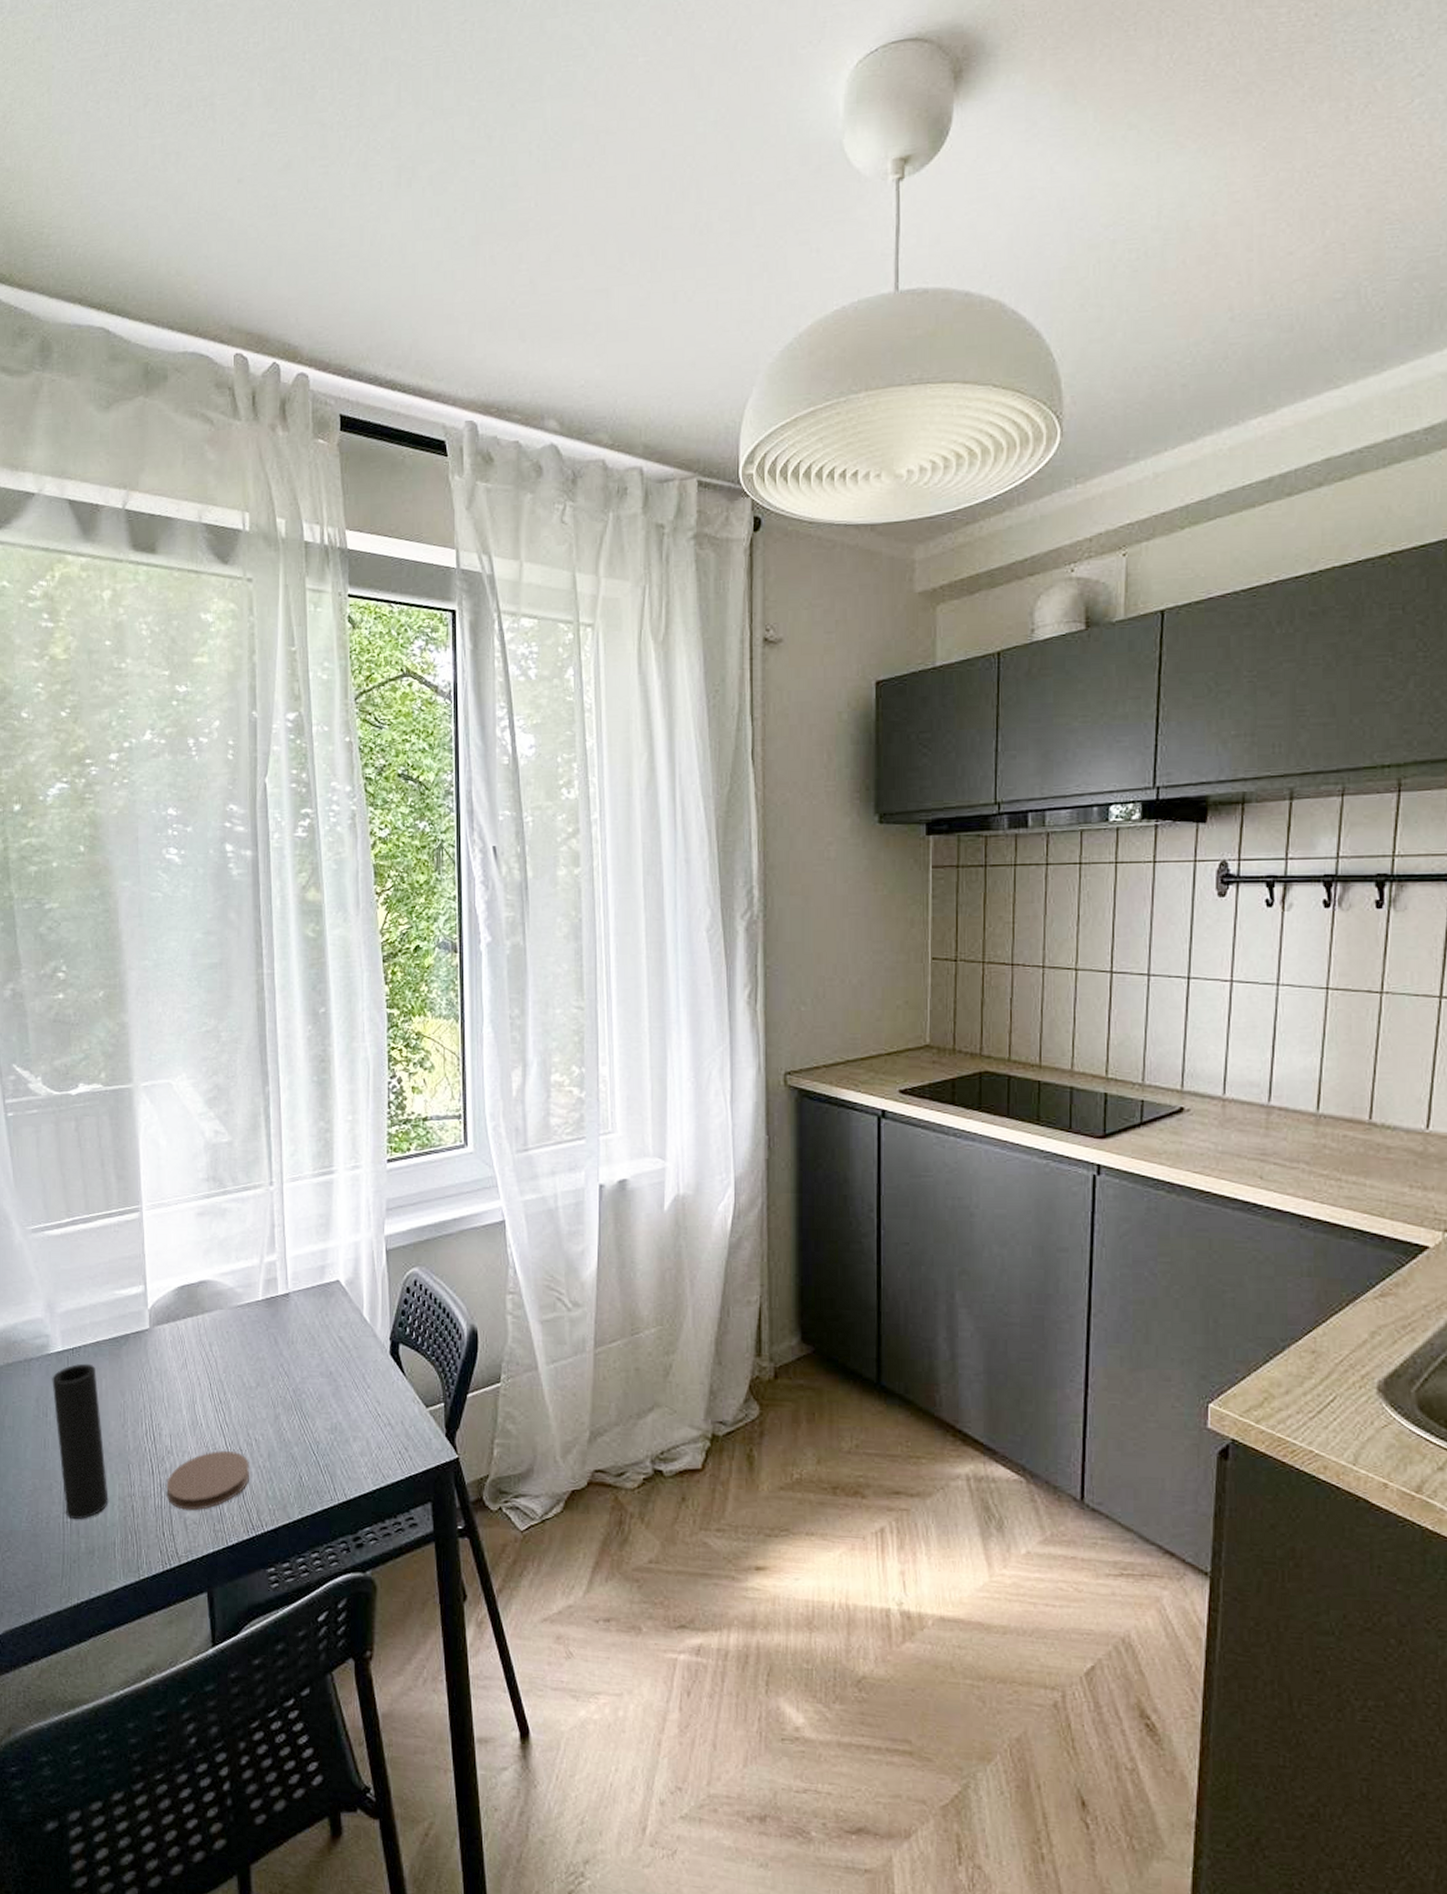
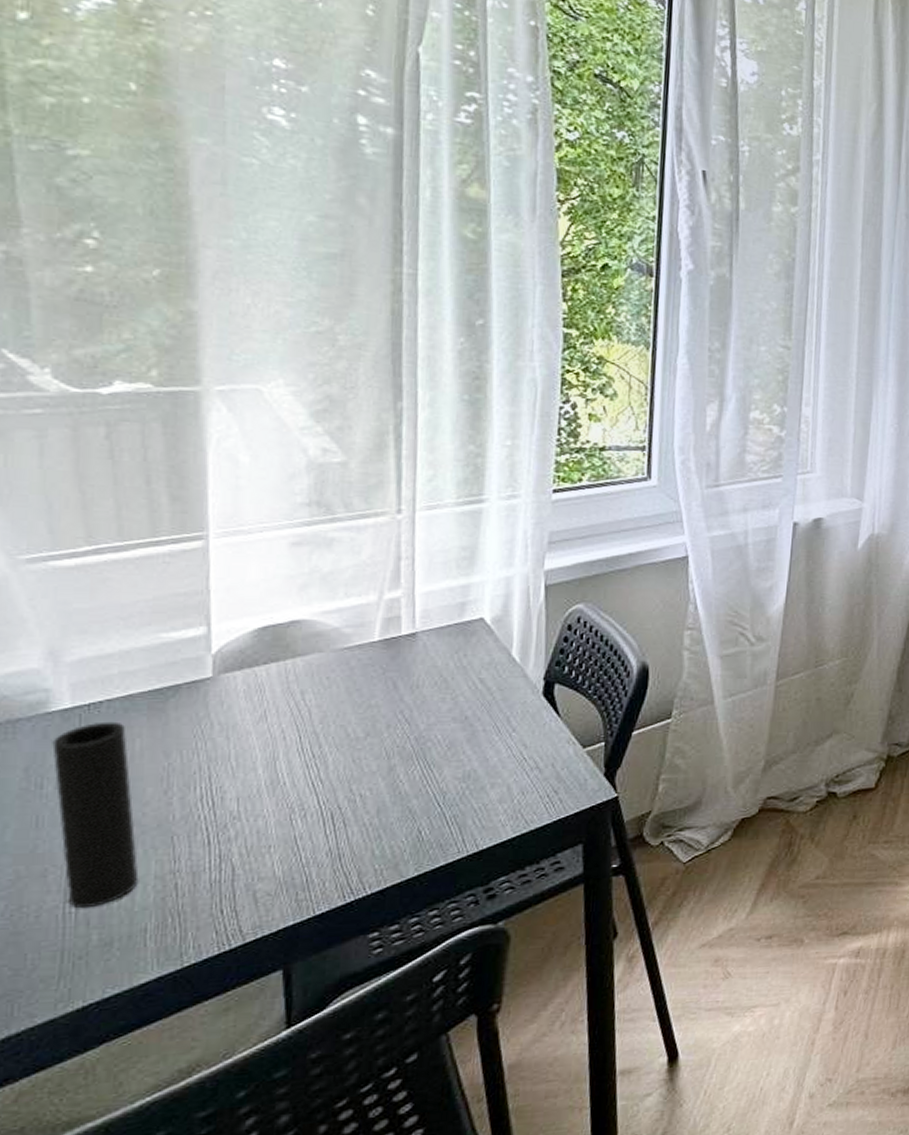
coaster: present [166,1451,250,1511] -> none [228,811,351,882]

